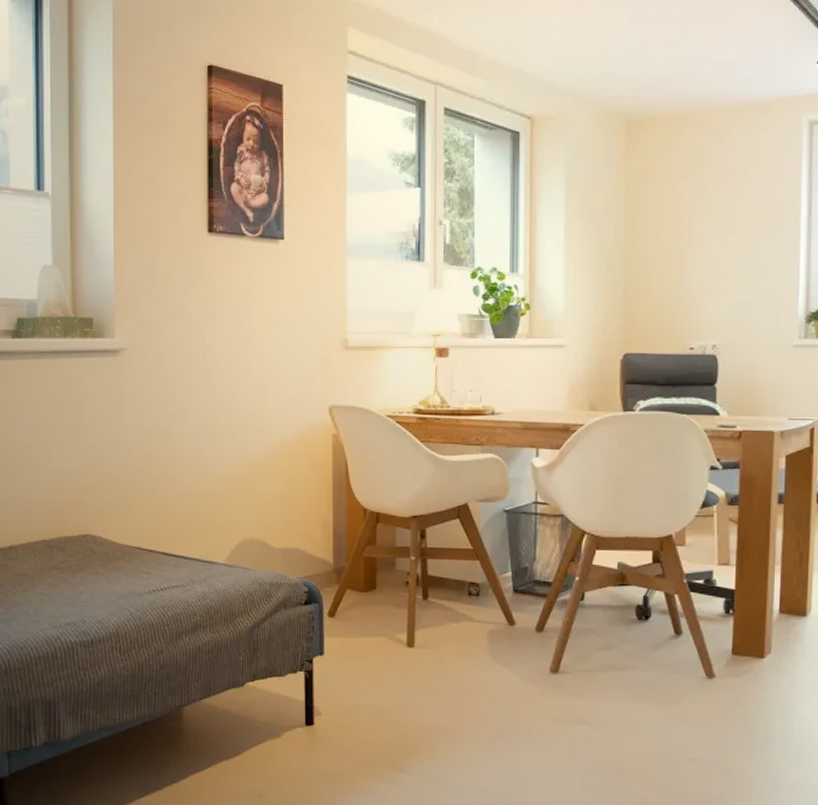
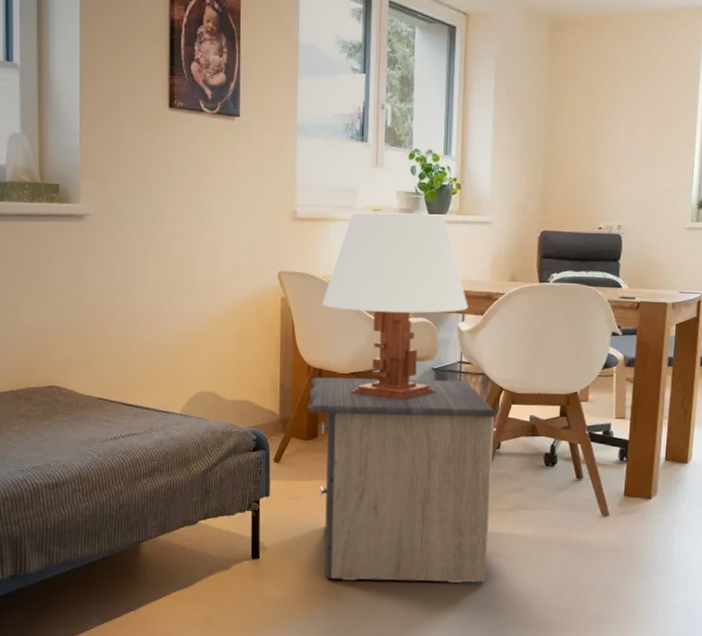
nightstand: none [364,521,577,755] -> present [308,377,495,583]
table lamp: none [378,338,542,546] -> present [322,212,468,400]

